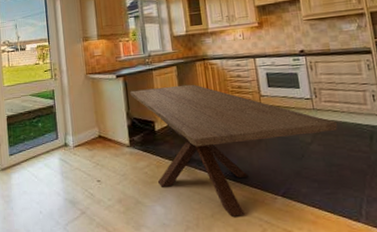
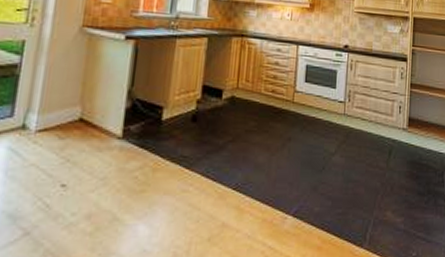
dining table: present [129,84,338,217] -> none [138,60,364,241]

